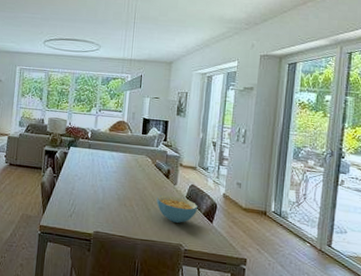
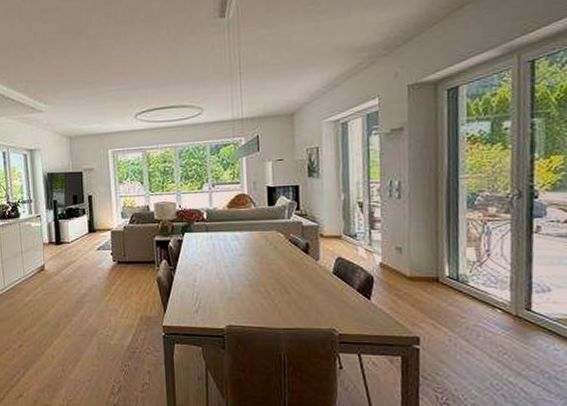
cereal bowl: present [157,195,198,223] -> none [297,273,350,304]

